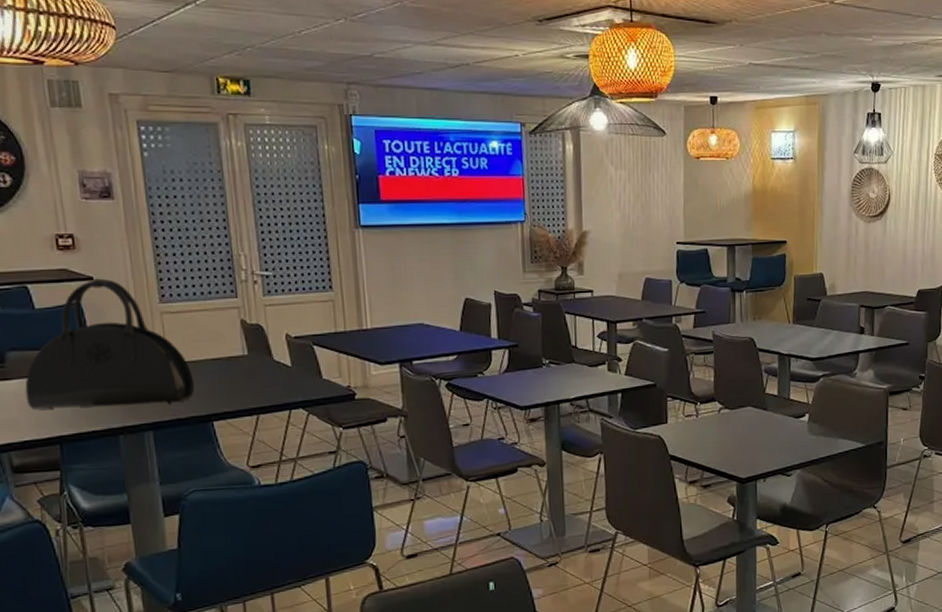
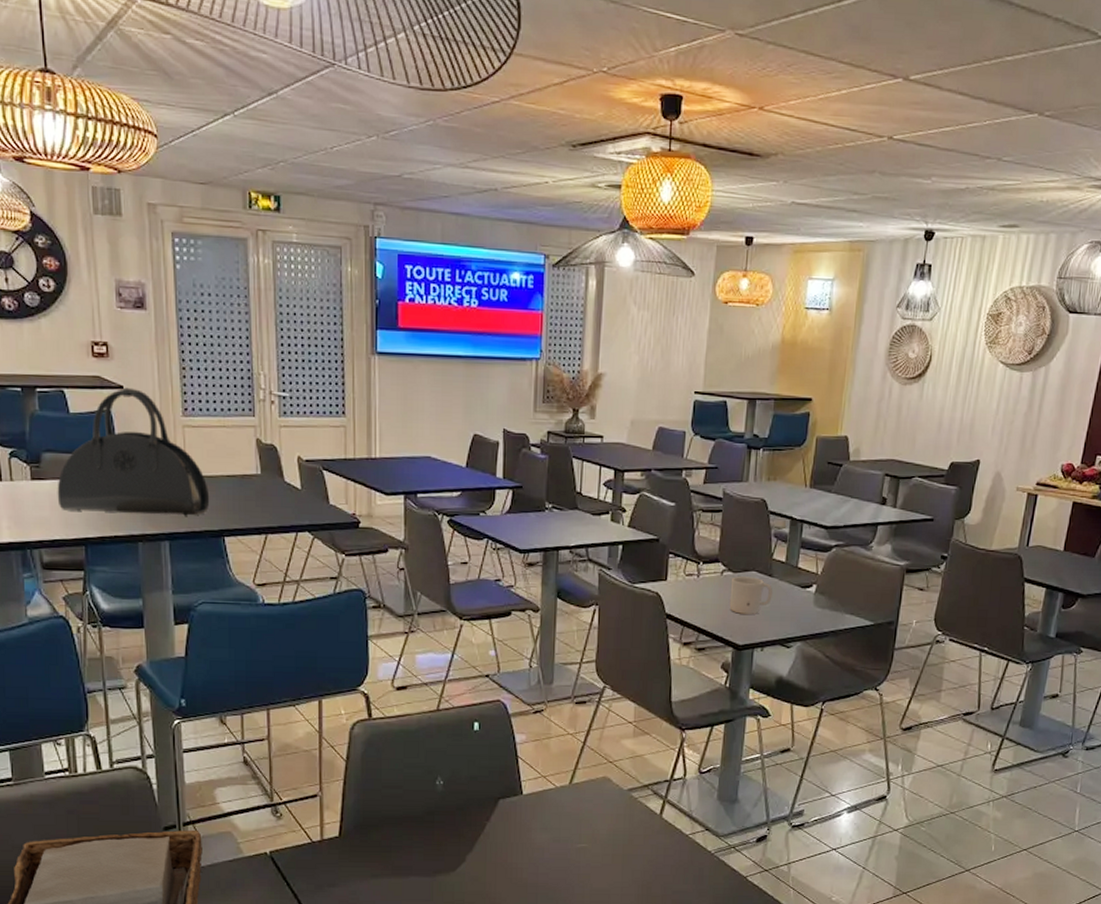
mug: none [728,412,769,449] -> present [729,576,773,614]

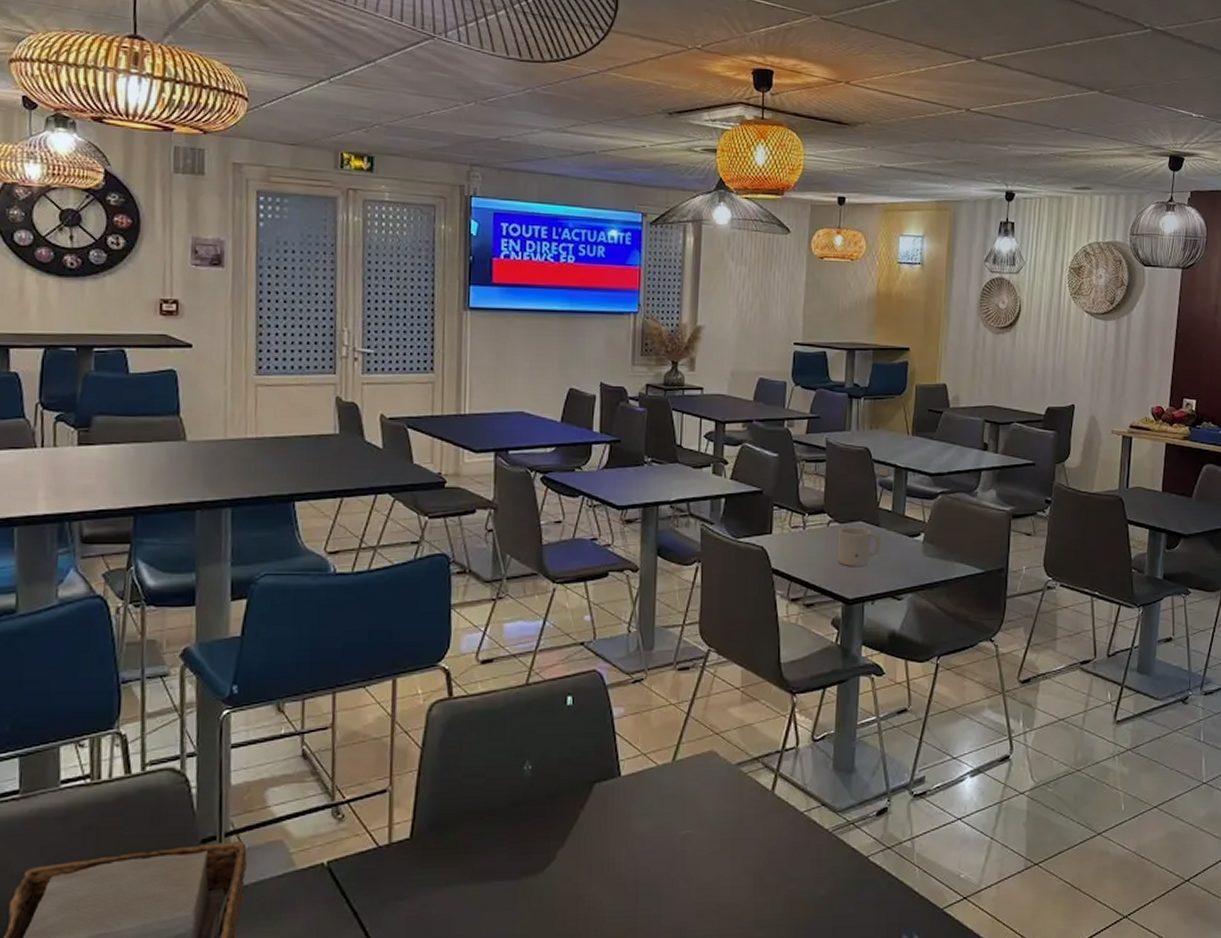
handbag: present [57,387,210,516] -> none [106,346,281,480]

